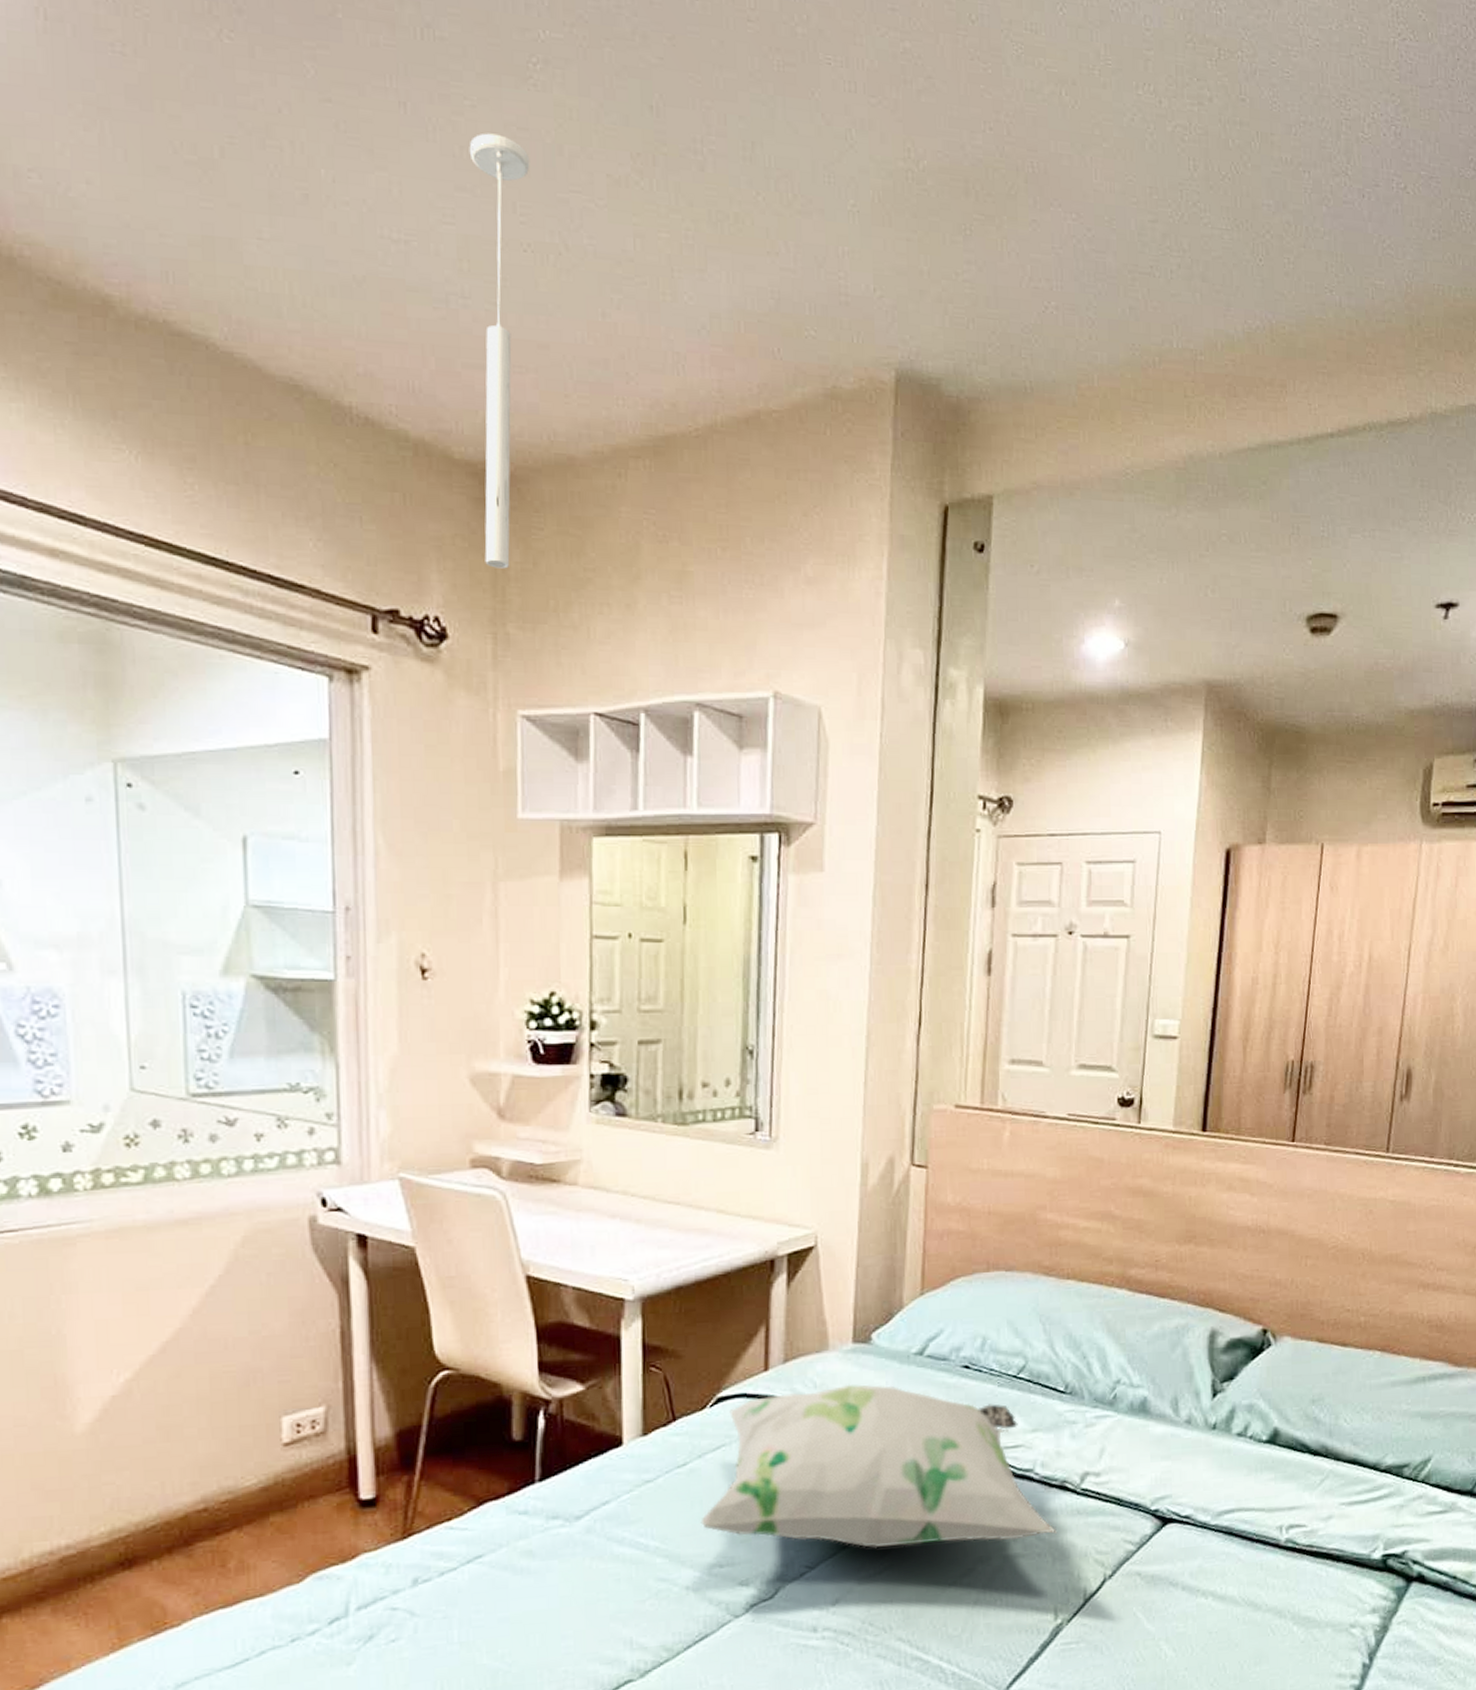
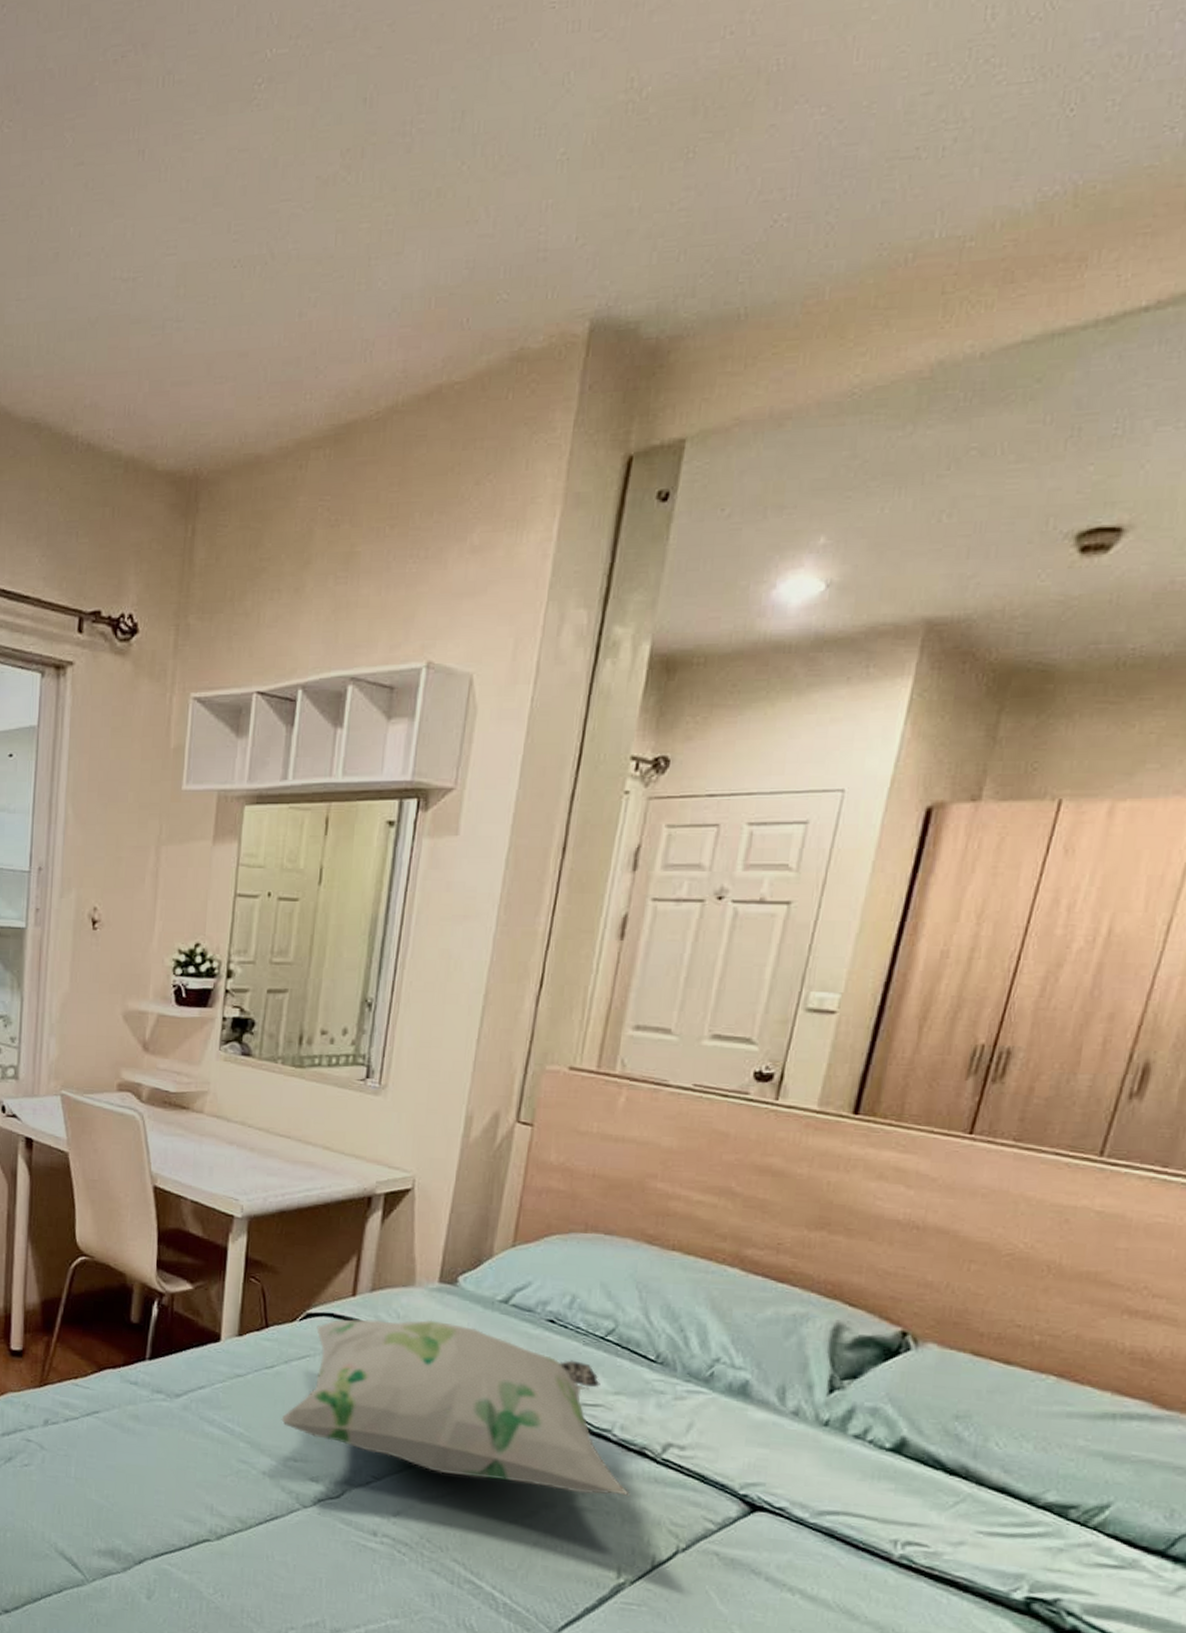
ceiling light: present [469,133,530,569] -> none [175,160,247,566]

